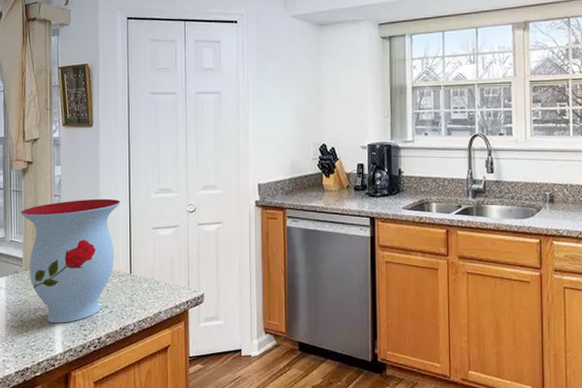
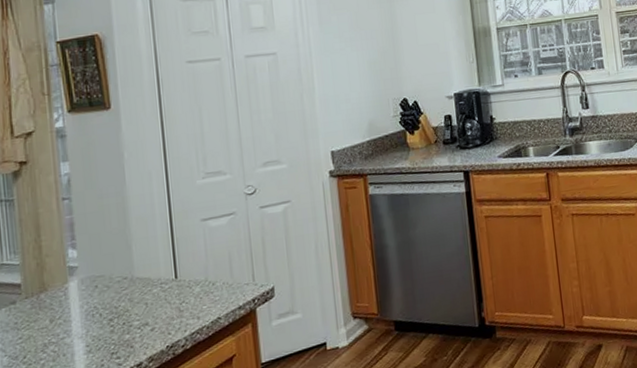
vase: present [20,198,121,323] -> none [13,192,157,358]

